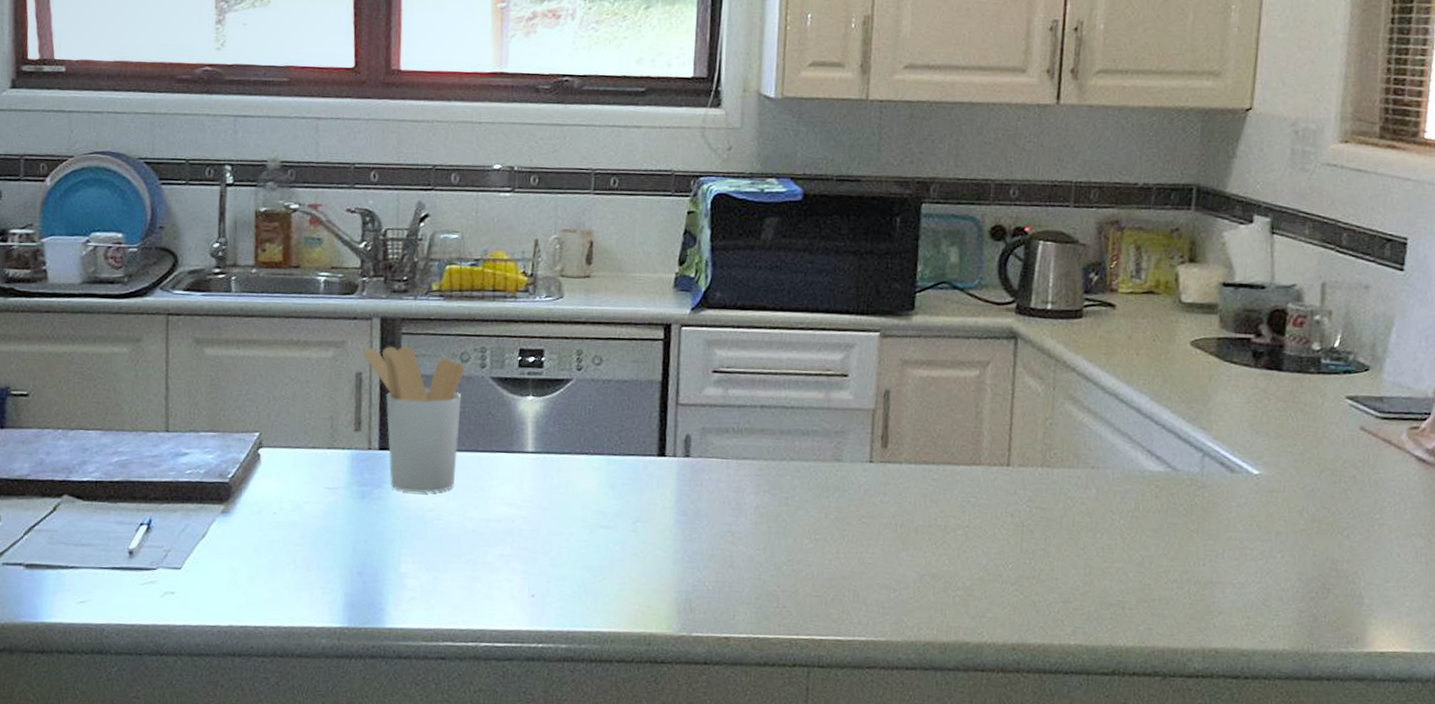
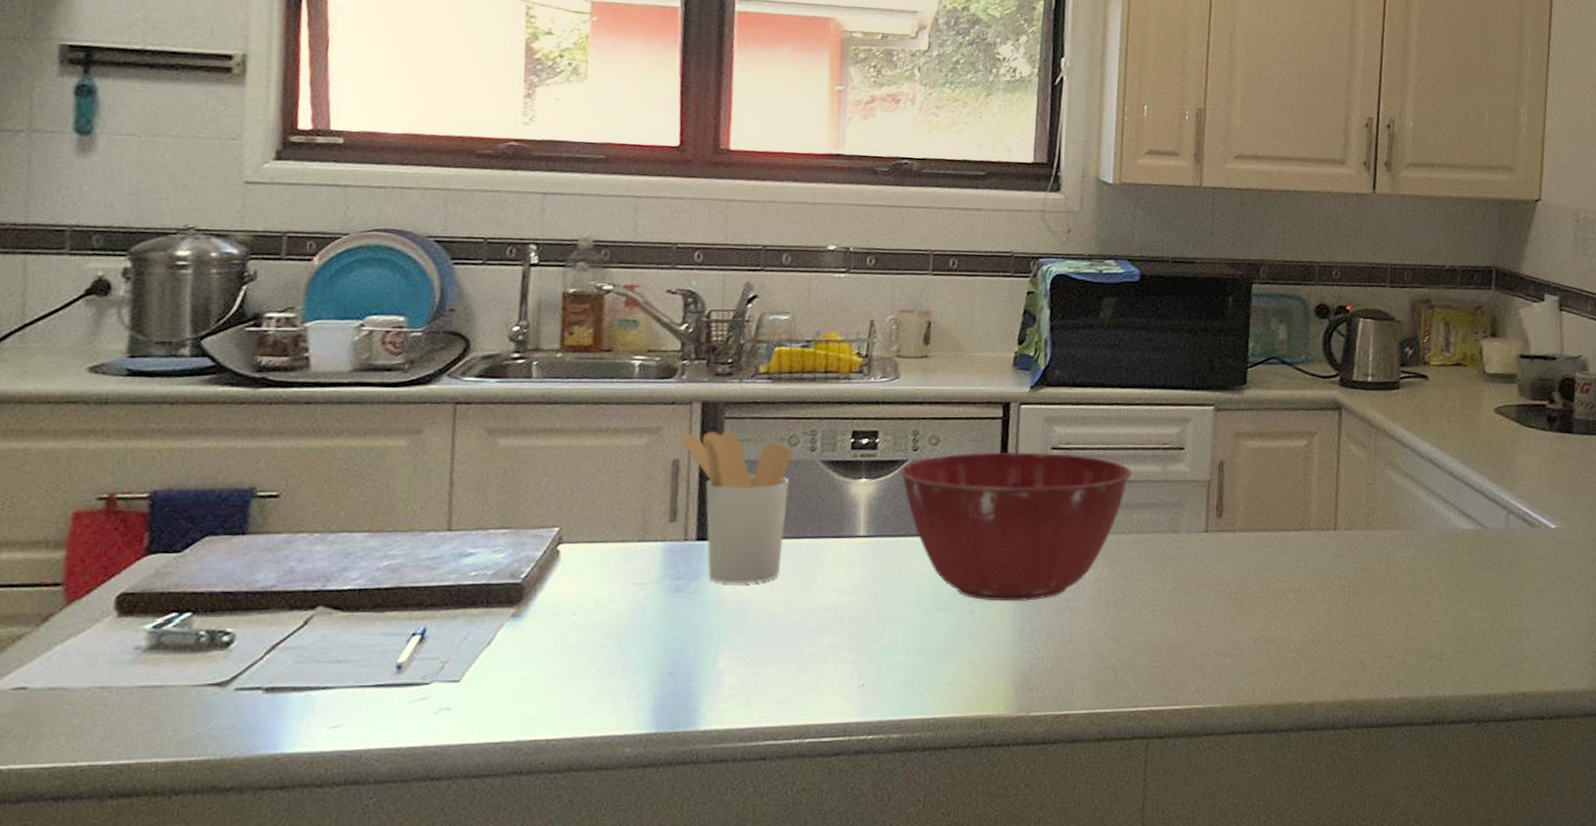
mixing bowl: none [564,373,794,523] -> present [899,451,1132,602]

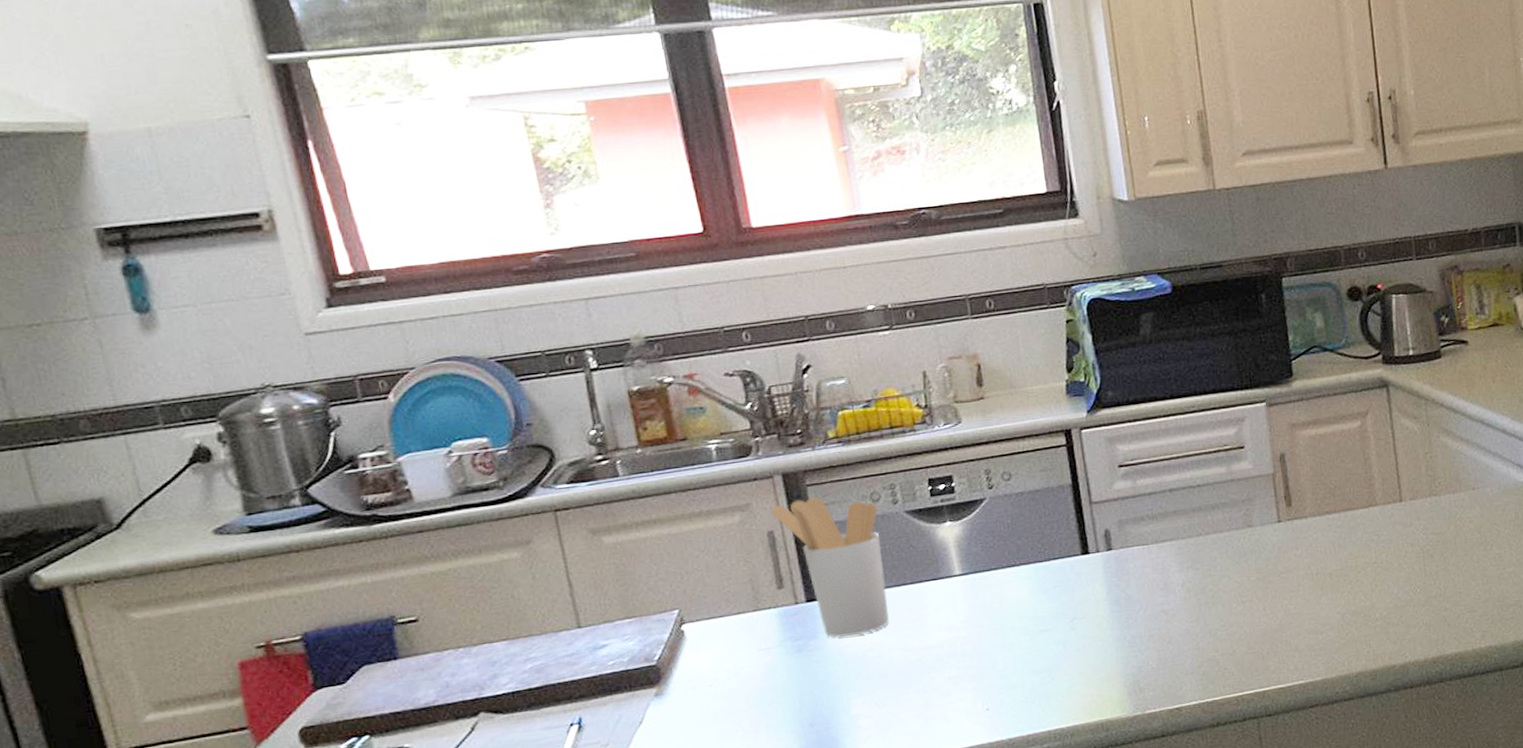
mixing bowl: present [899,451,1132,602] -> none [979,468,1199,617]

